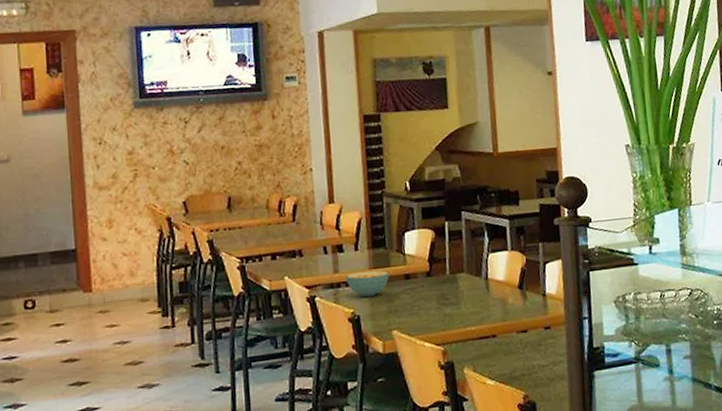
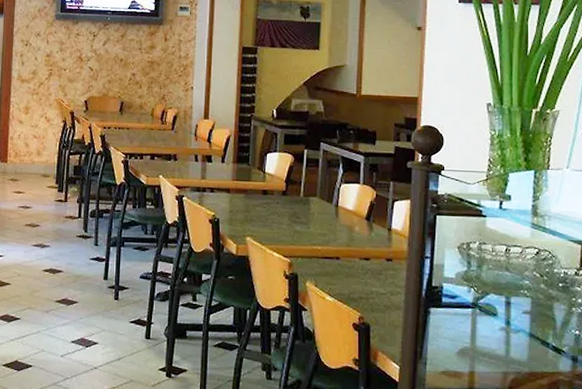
cereal bowl: present [346,270,389,297] -> none [212,181,249,205]

